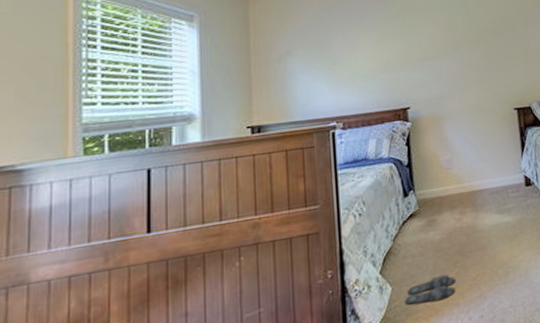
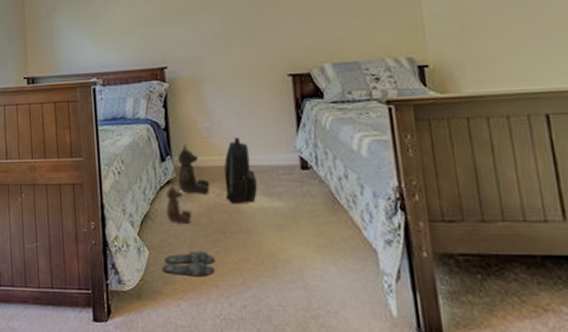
stuffed animal: none [409,215,434,254] -> present [166,183,192,224]
teddy bear: none [420,177,451,223] -> present [178,143,210,194]
backpack: none [462,165,492,226] -> present [223,137,258,204]

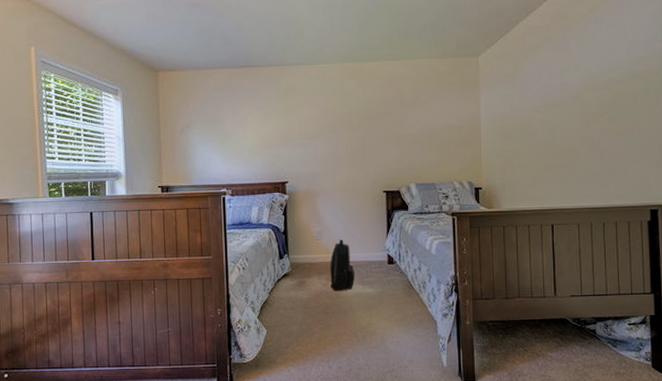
slippers: present [162,250,215,278] -> none [277,328,319,348]
stuffed animal: present [166,183,192,224] -> none [282,276,303,308]
teddy bear: present [178,143,210,194] -> none [293,244,319,284]

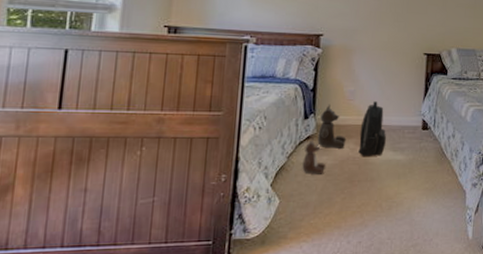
stuffed animal: none [282,276,303,308] -> present [302,138,326,174]
teddy bear: none [293,244,319,284] -> present [317,104,347,149]

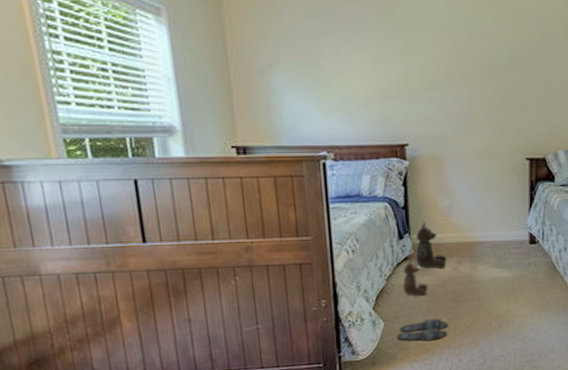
slippers: none [290,197,341,221] -> present [397,318,448,342]
backpack: present [358,101,387,157] -> none [461,216,491,276]

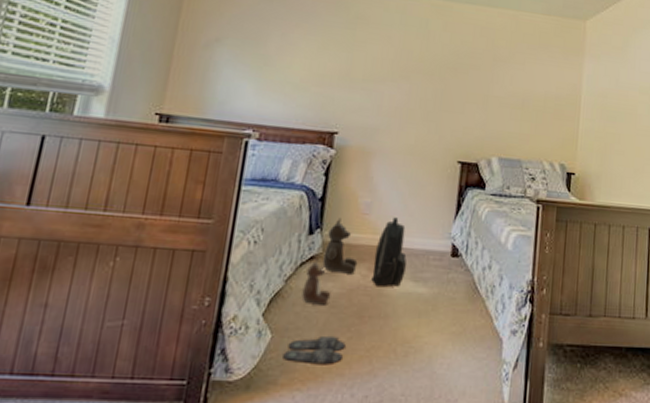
backpack: none [461,216,491,276] -> present [371,217,407,288]

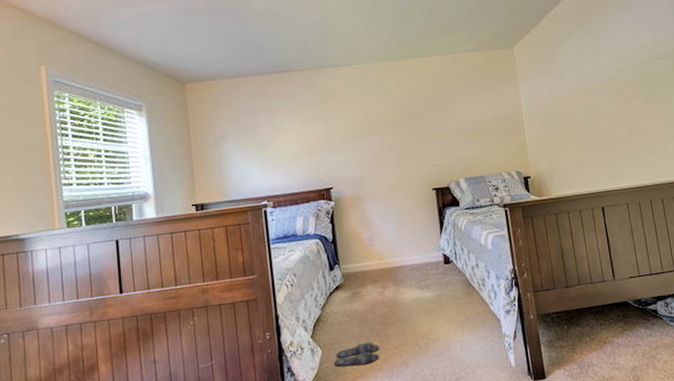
stuffed animal: present [301,259,331,305] -> none [336,287,359,322]
teddy bear: present [322,217,358,274] -> none [344,252,373,295]
backpack: present [371,217,407,288] -> none [384,243,412,300]

